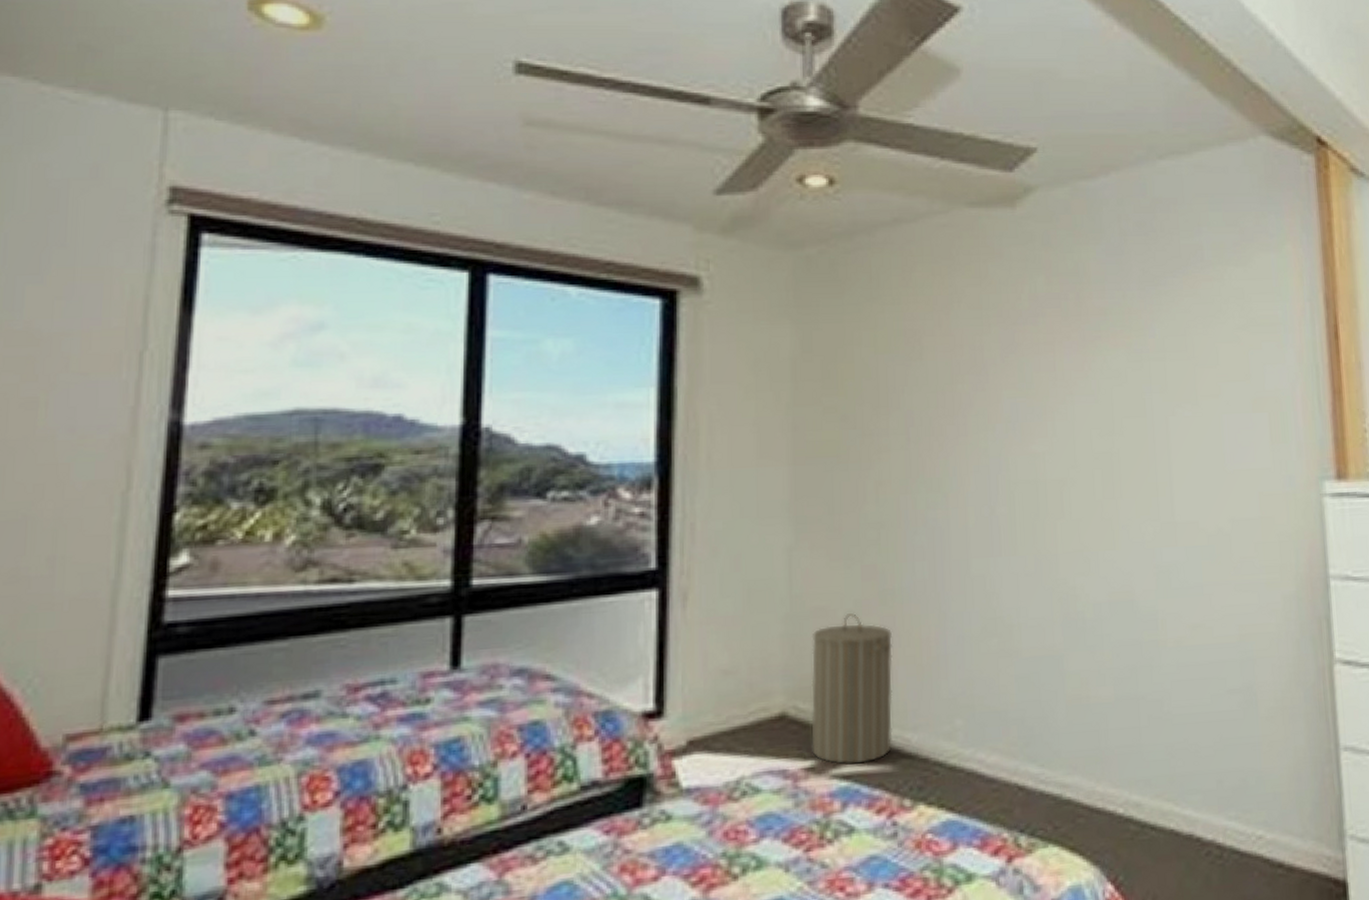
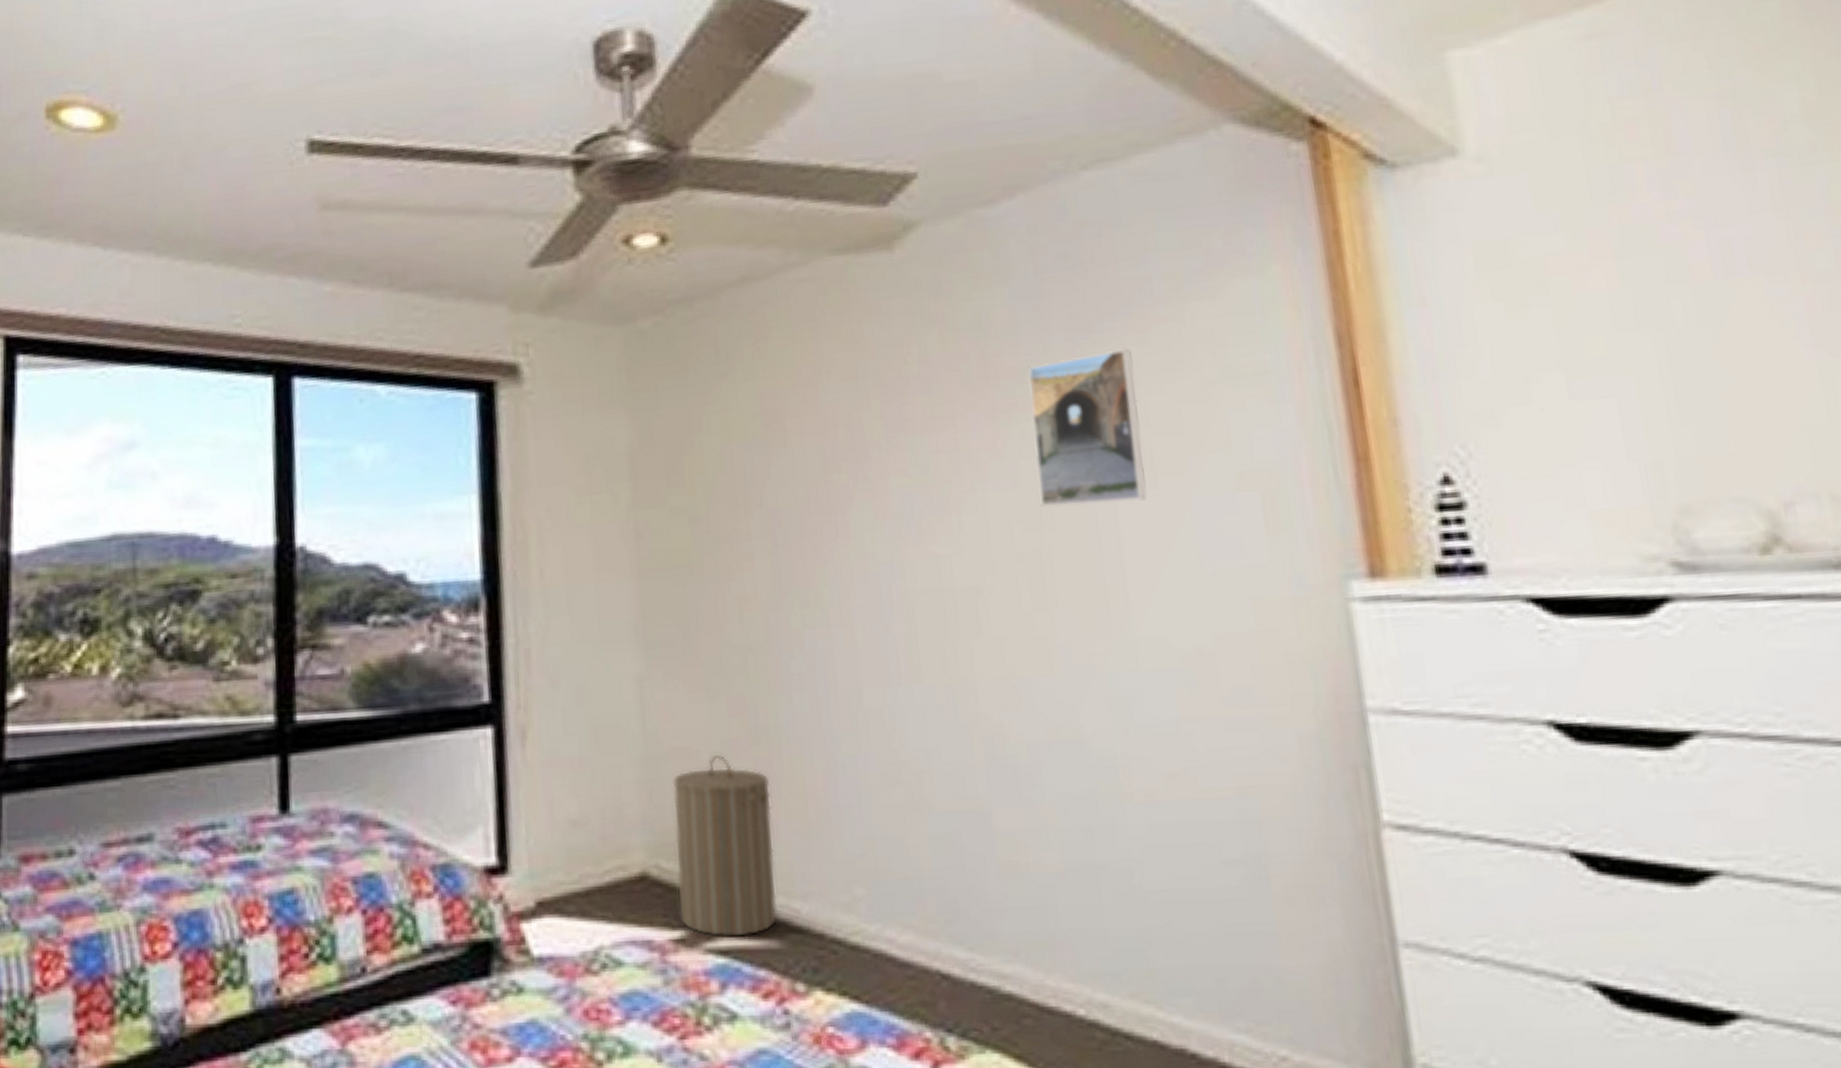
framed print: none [1110,299,1190,419] -> present [1028,348,1147,508]

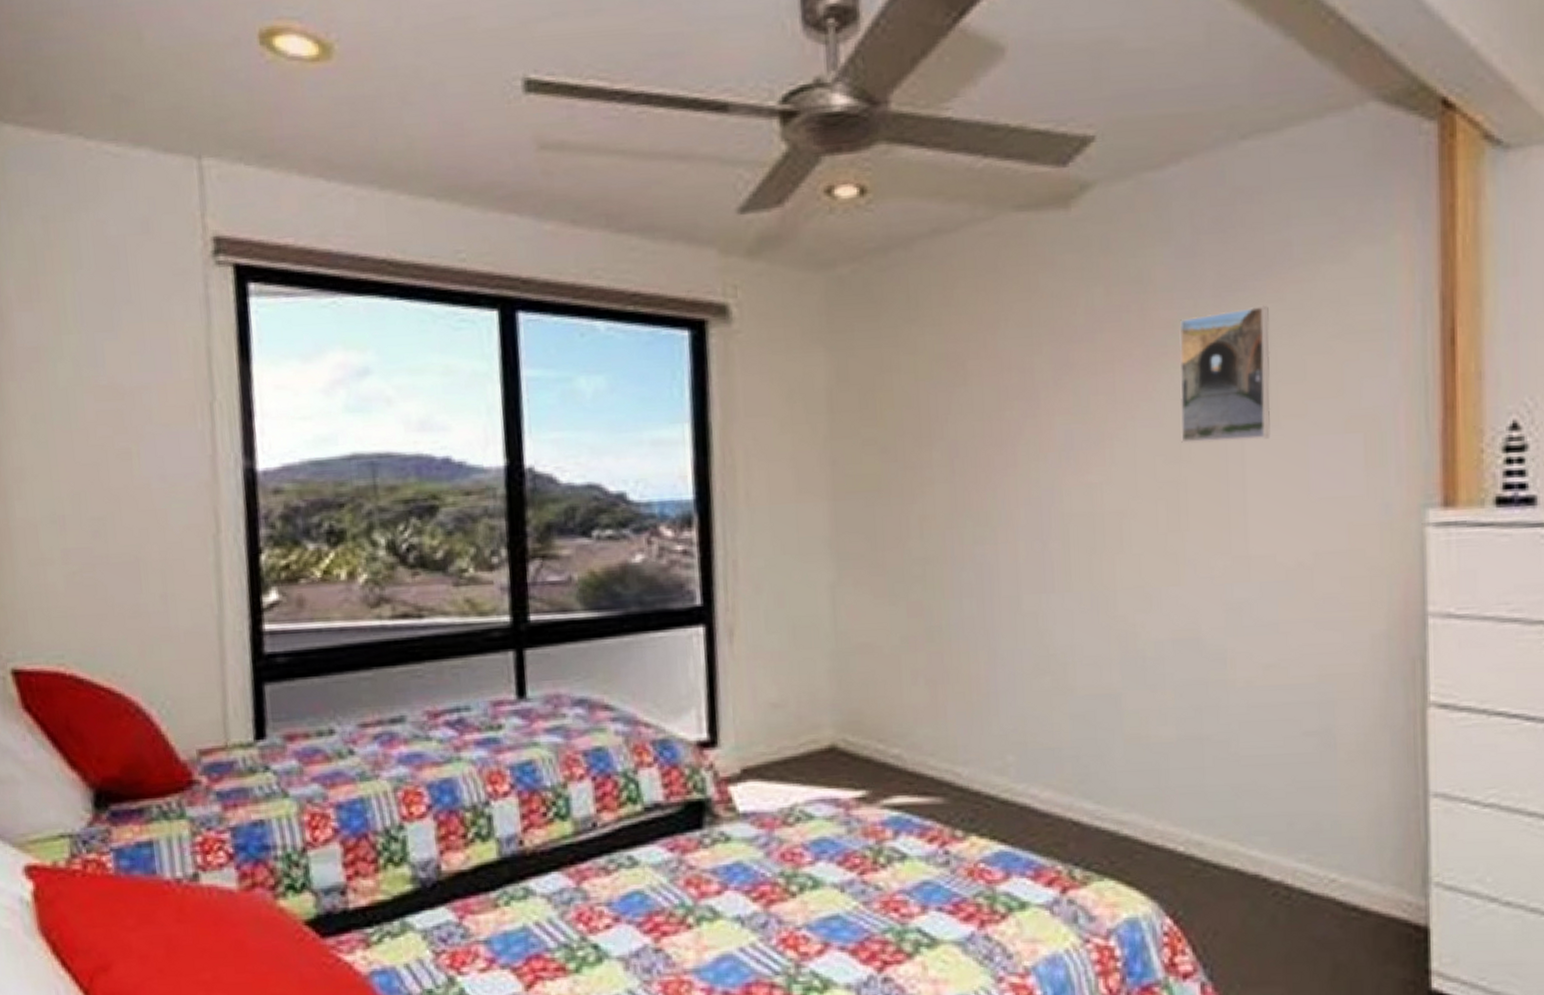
laundry hamper: present [672,755,777,938] -> none [858,650,943,796]

